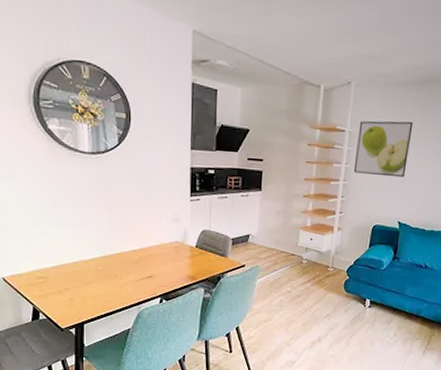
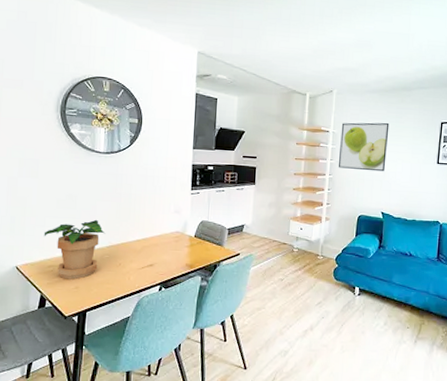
potted plant: none [29,228,98,292] -> present [43,219,106,280]

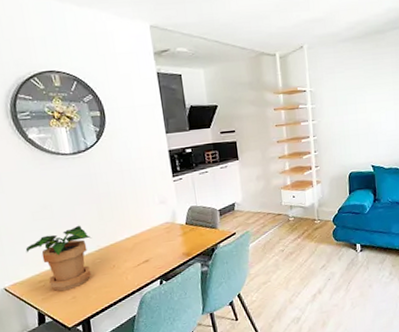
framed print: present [338,122,390,172] -> none [318,71,370,128]

